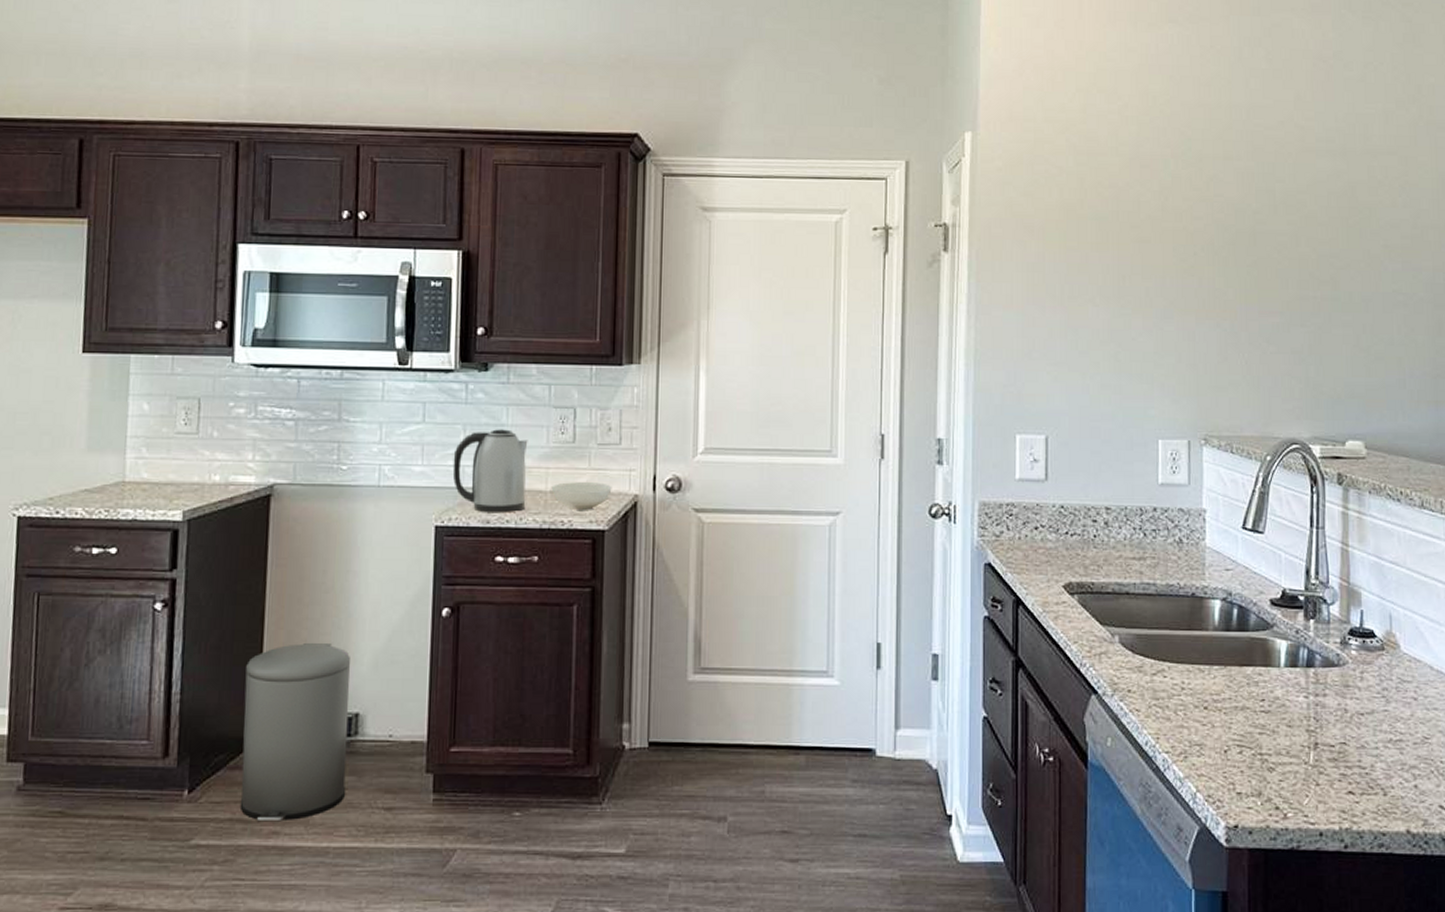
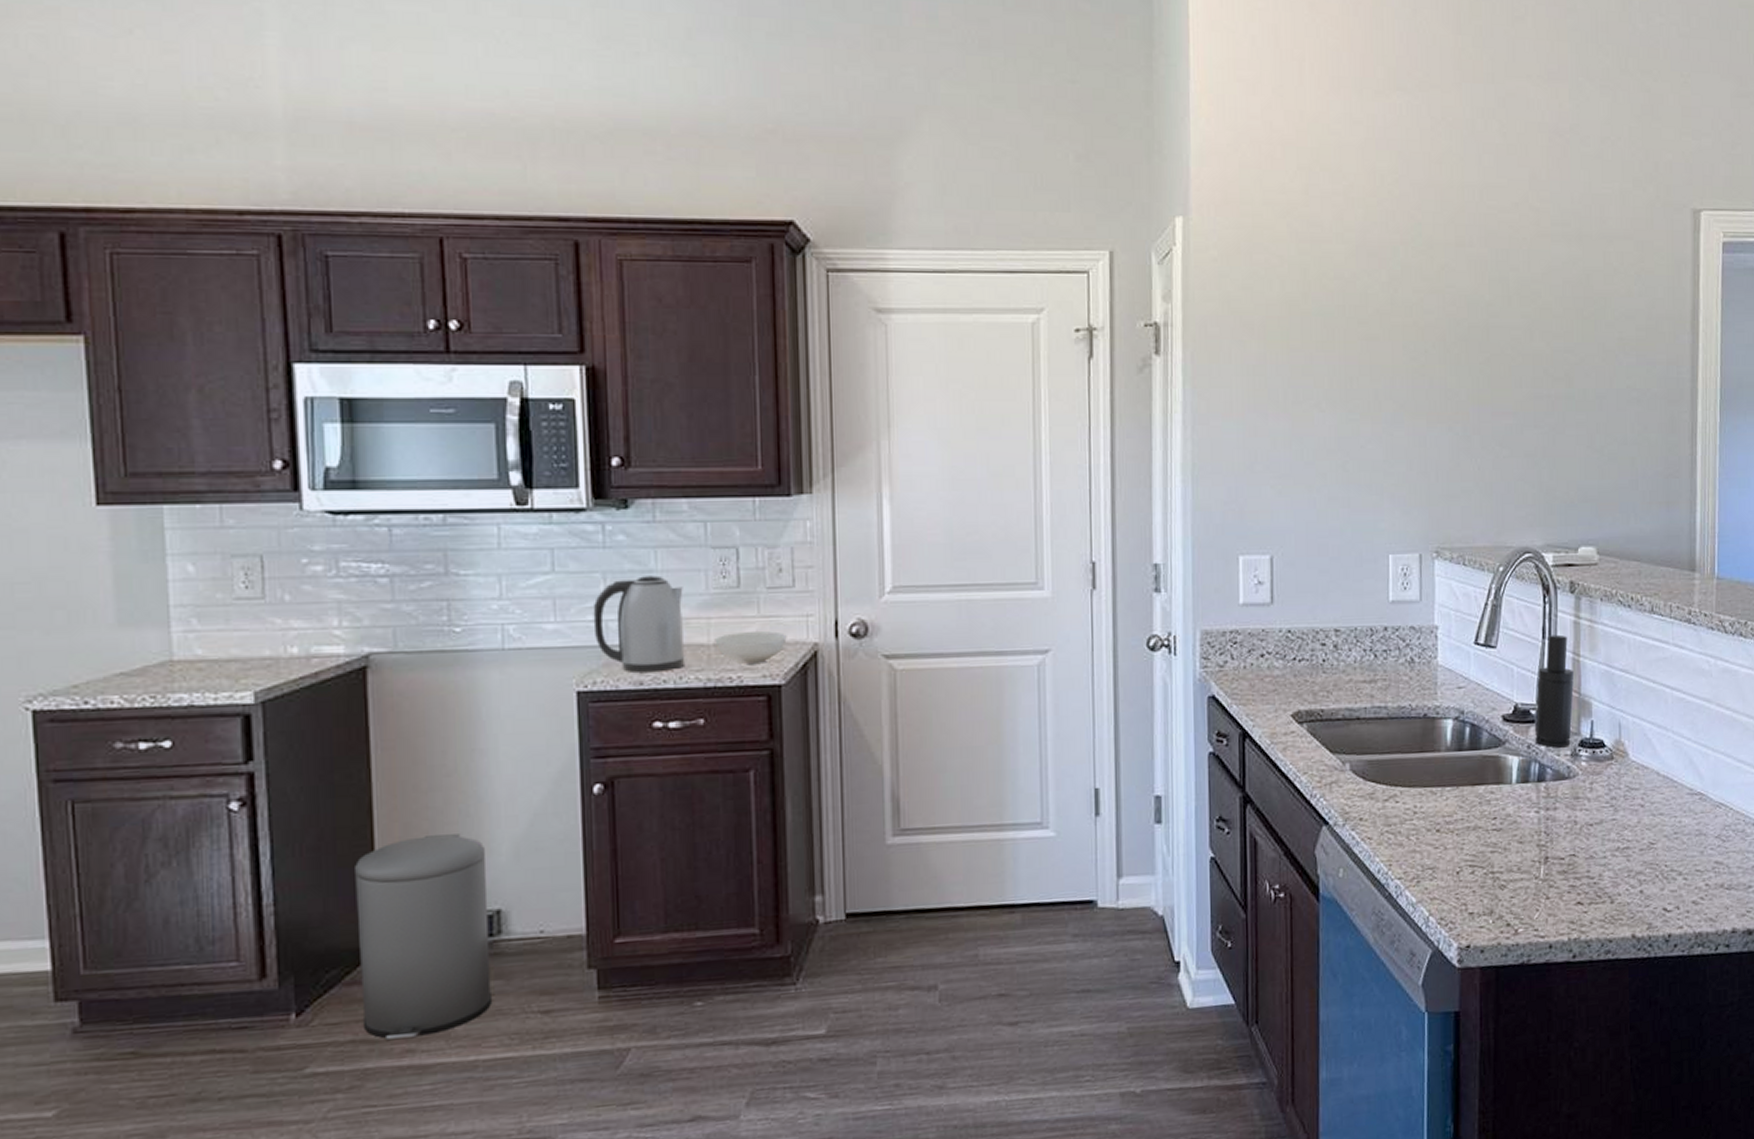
soap dispenser: none [1304,524,1343,635] -> present [1535,634,1575,748]

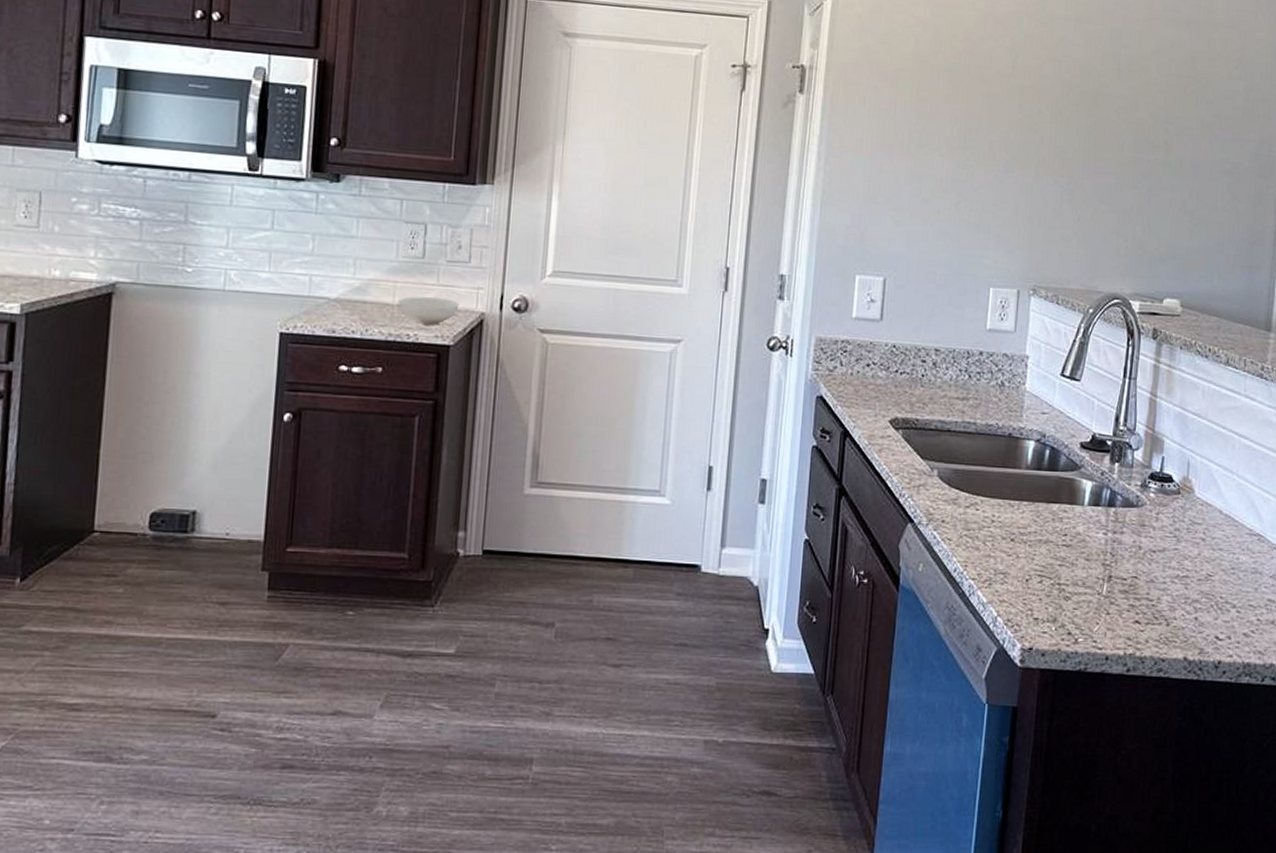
pedal bin: present [355,834,492,1041] -> none [72,441,190,612]
kettle: present [593,575,686,674] -> none [299,240,377,324]
soap dispenser: present [1535,634,1575,748] -> none [1109,375,1151,478]

